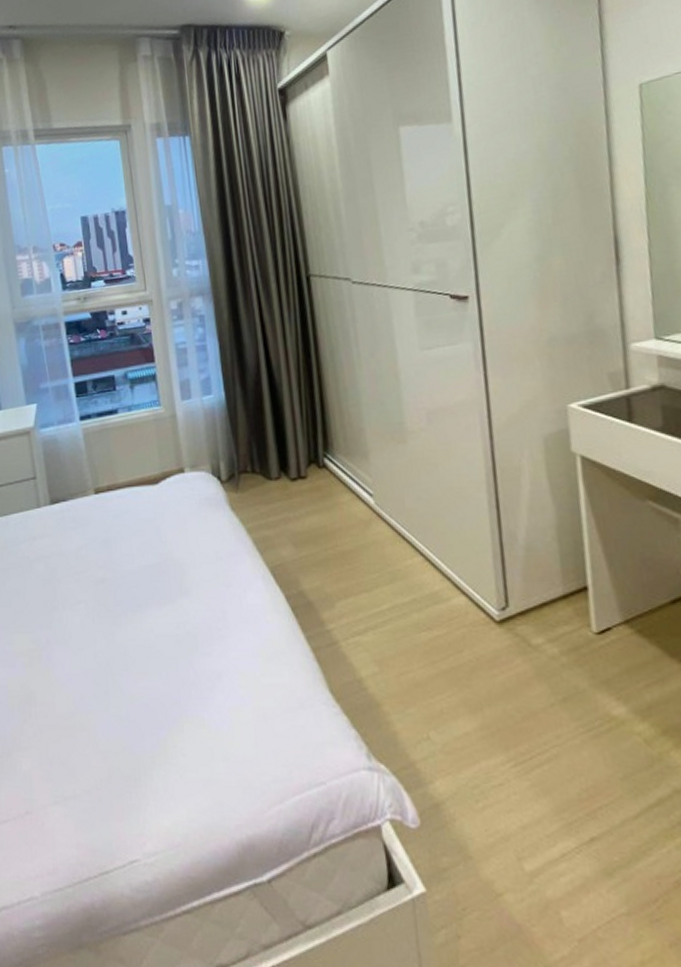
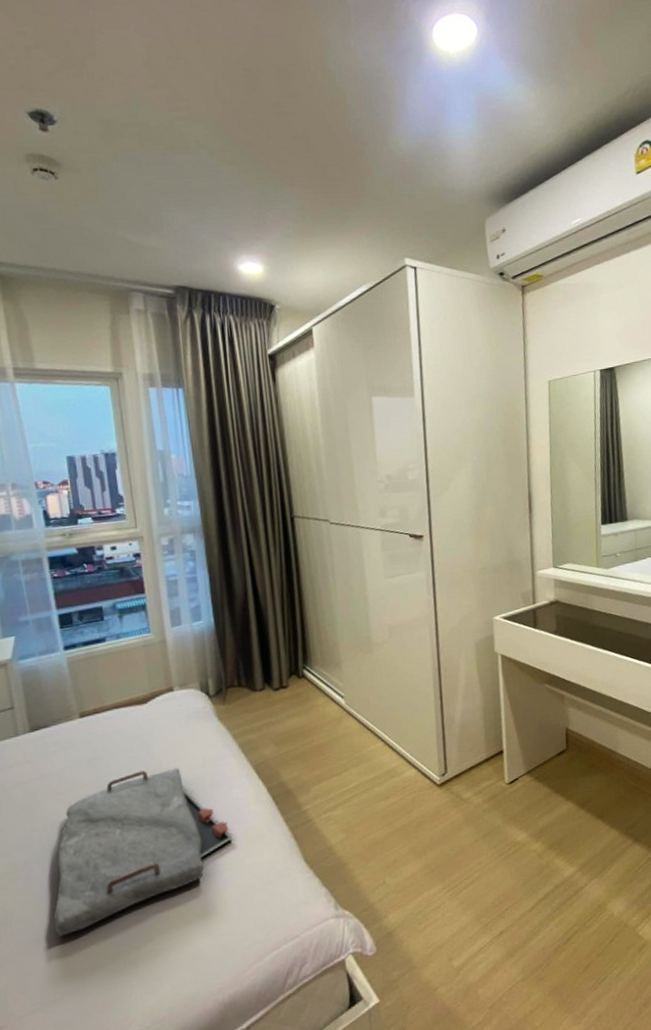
serving tray: none [72,559,250,728] -> present [53,767,234,937]

